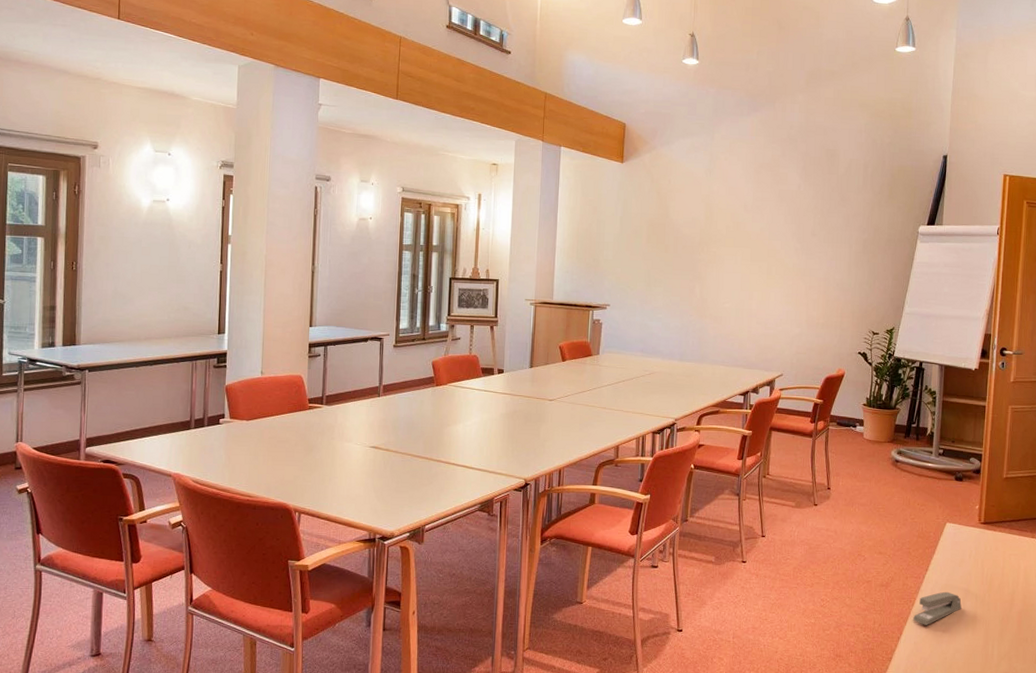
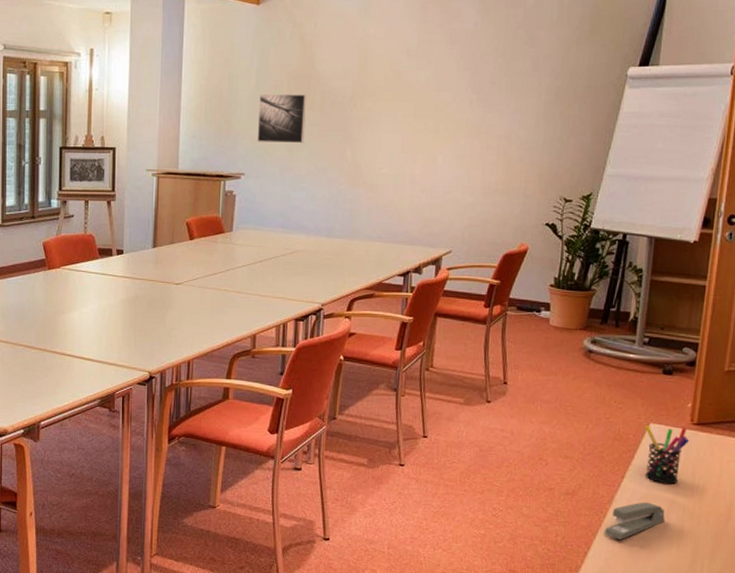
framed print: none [620,237,662,281] -> present [257,93,306,144]
pen holder: none [942,524,979,576] -> present [644,425,690,484]

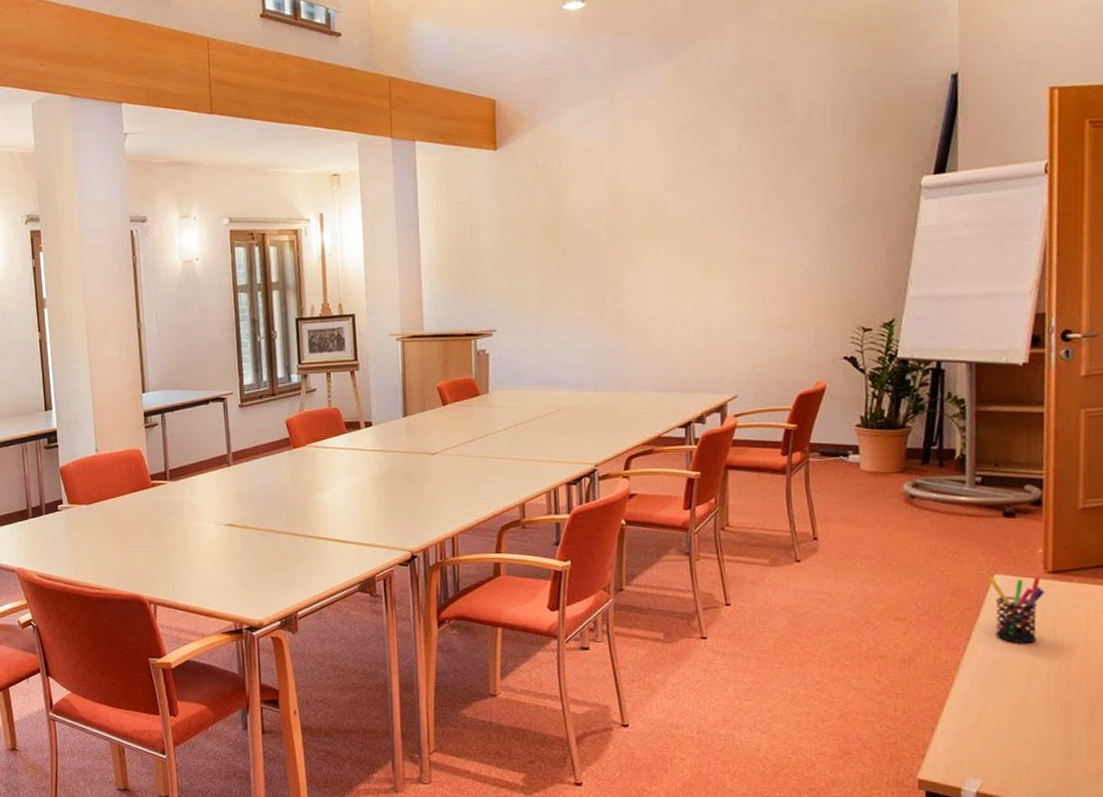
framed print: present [257,93,306,144] -> none [505,239,559,295]
stapler: present [603,502,665,540] -> none [952,666,1026,711]

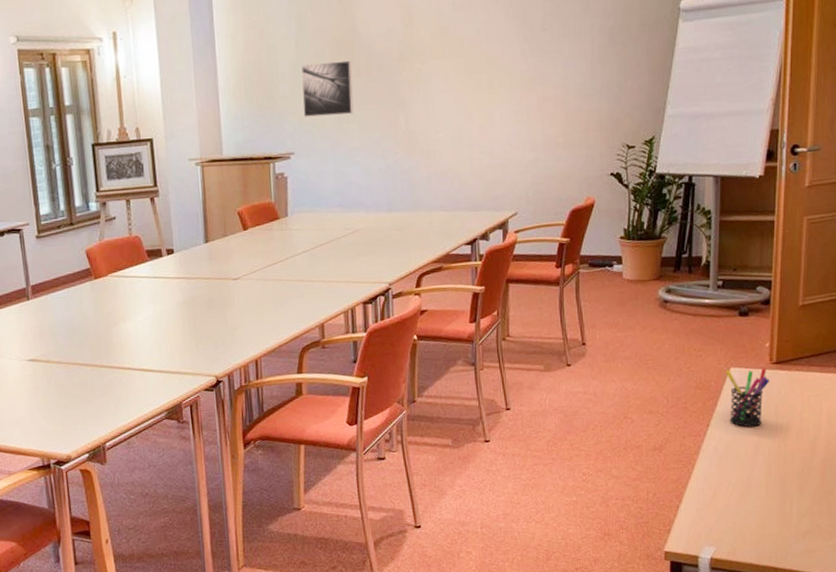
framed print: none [505,239,559,295] -> present [301,60,354,117]

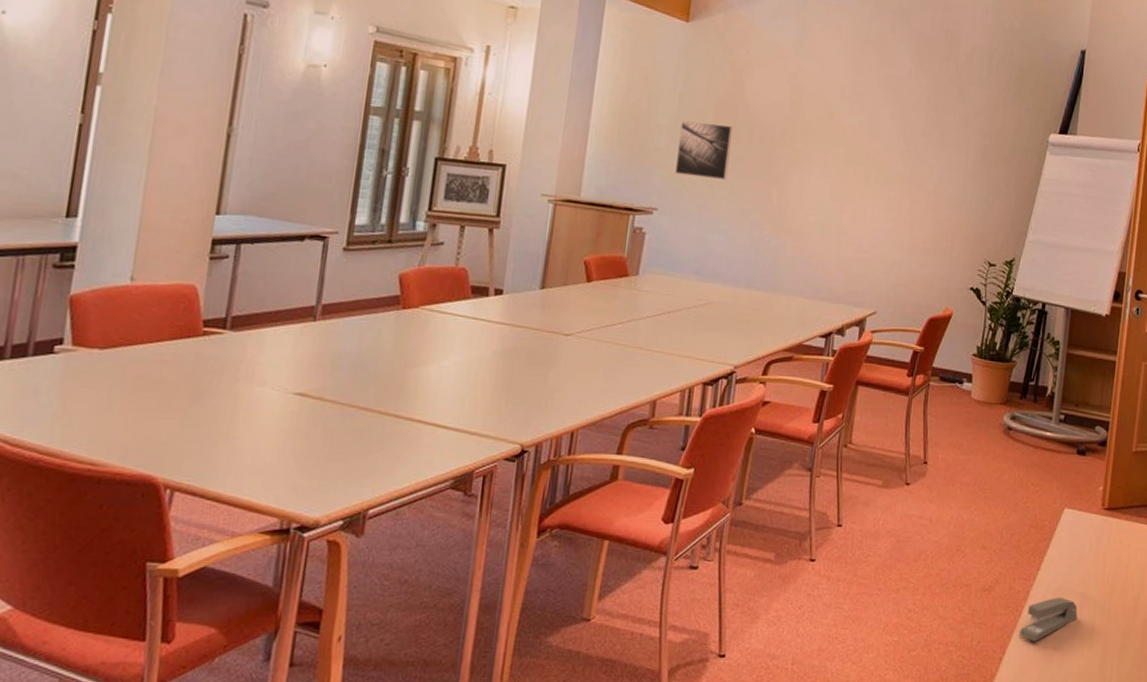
stapler: none [693,447,752,489] -> present [1018,597,1078,641]
pen holder: present [725,368,770,427] -> none [1059,510,1101,576]

